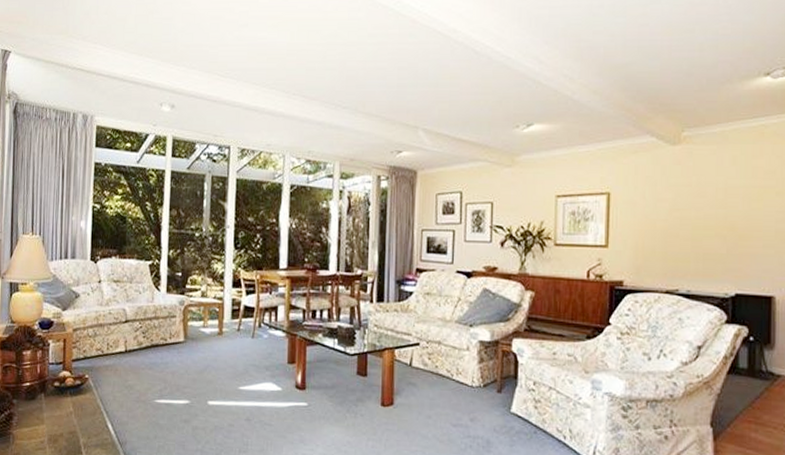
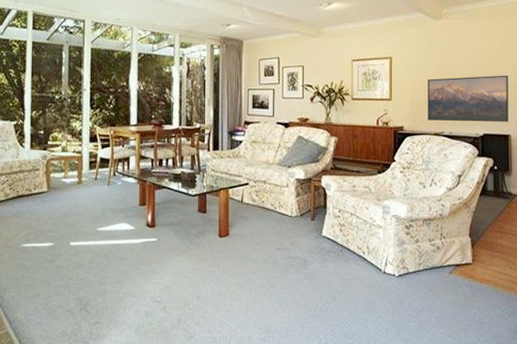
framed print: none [657,217,775,280] -> present [427,75,509,122]

